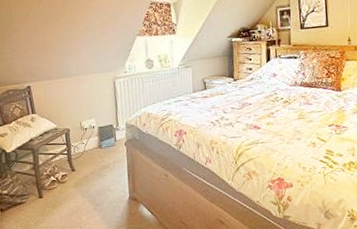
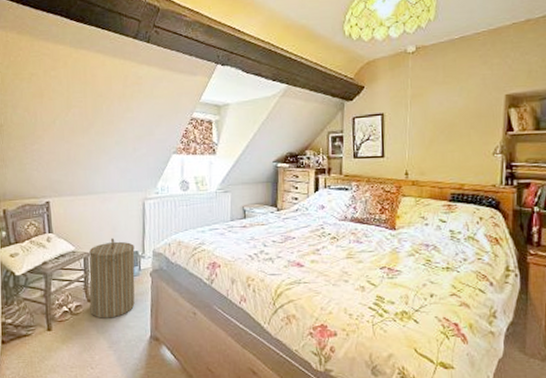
laundry hamper: none [69,114,114,185] -> present [89,237,135,319]

